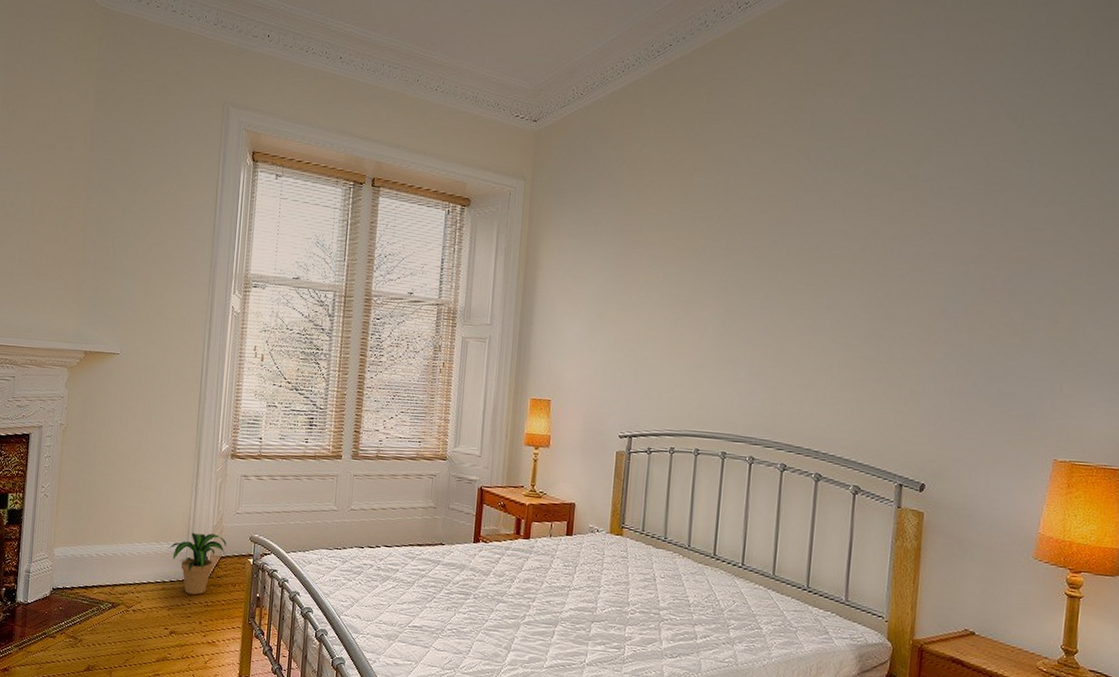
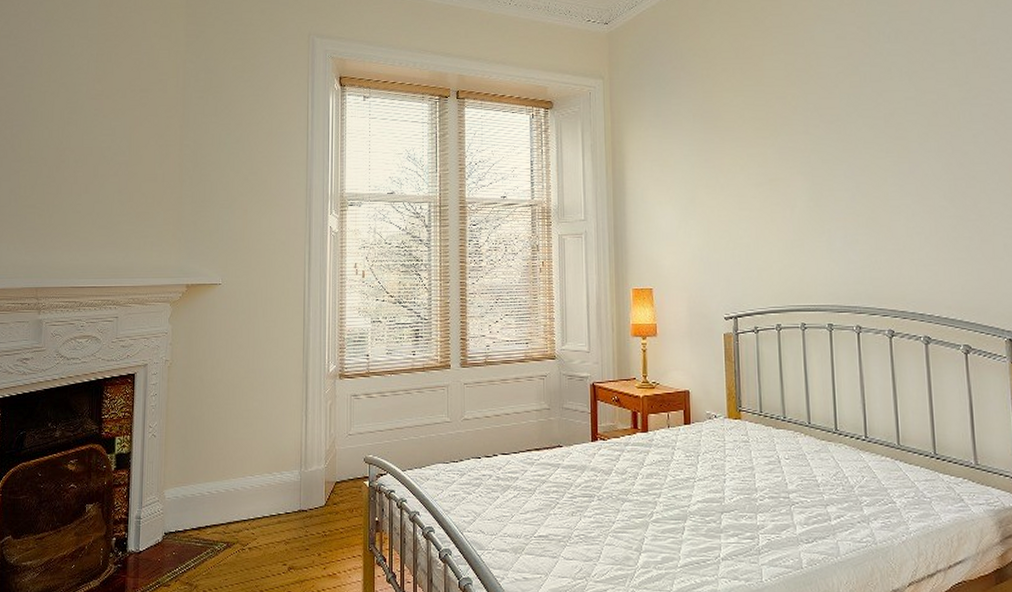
potted plant: present [168,532,227,595] -> none [281,459,341,525]

